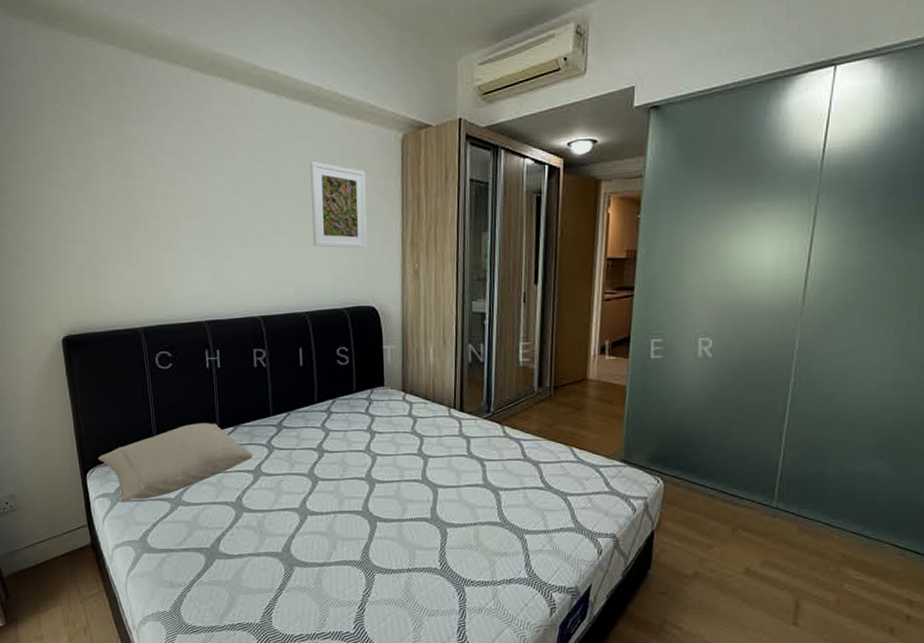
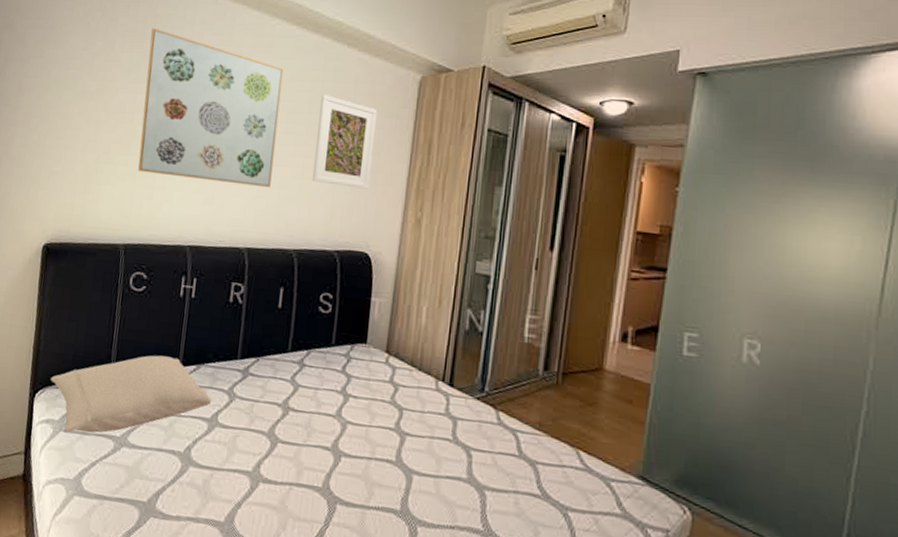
wall art: none [127,109,275,258] -> present [138,27,284,188]

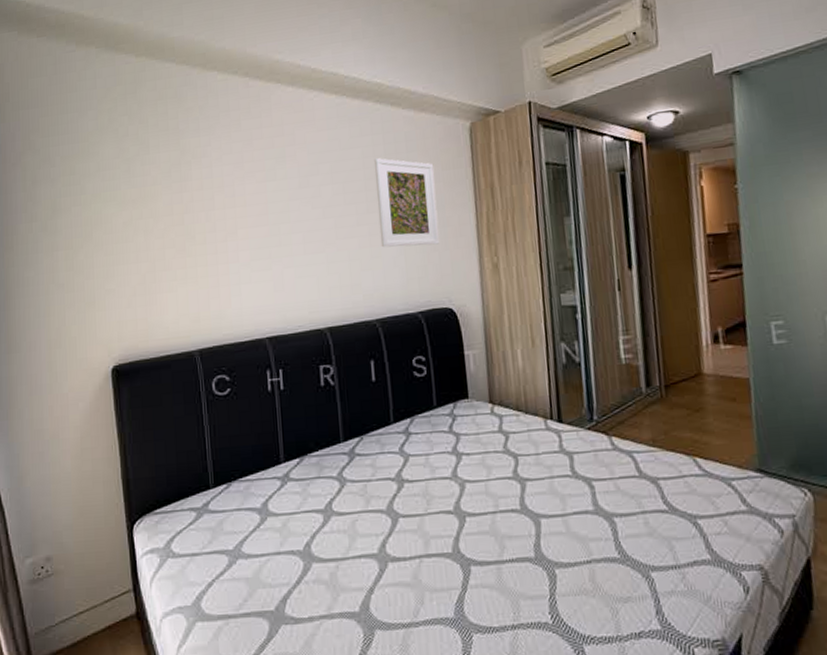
pillow: present [51,355,211,433] -> none [147,455,322,558]
wall art: present [138,27,284,188] -> none [185,122,340,272]

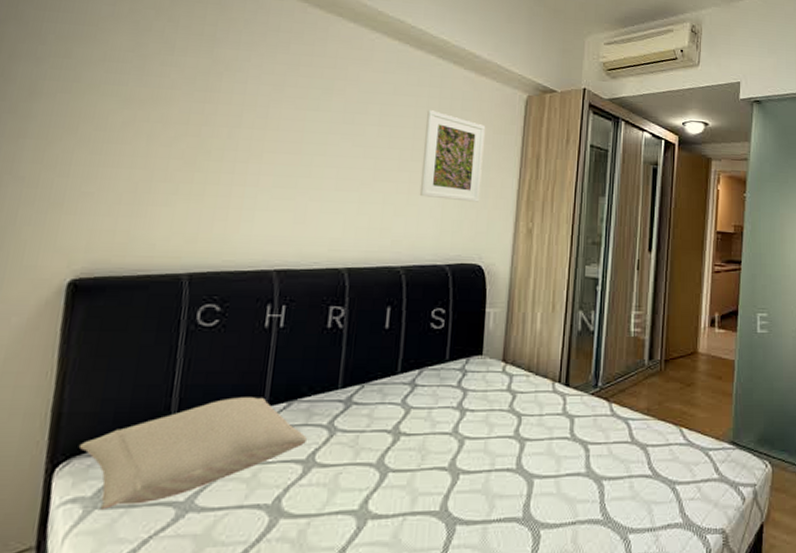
pillow: none [147,455,322,558] -> present [80,397,307,510]

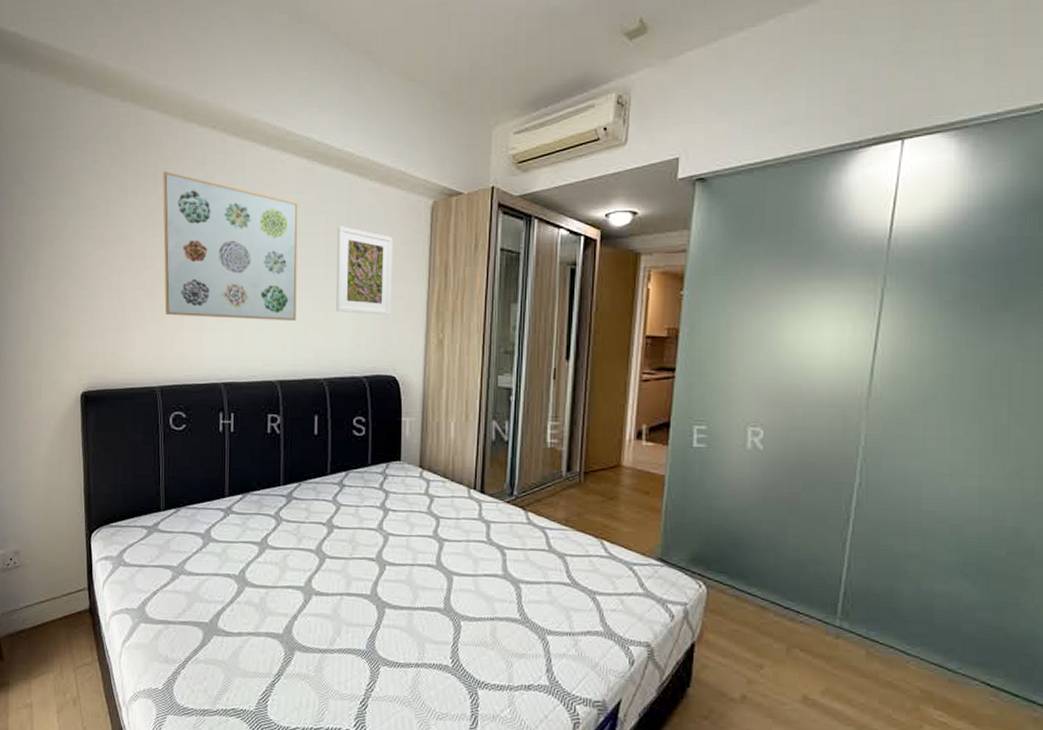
pillow: present [80,397,307,510] -> none [105,488,259,567]
wall art: none [207,32,385,204] -> present [163,170,298,322]

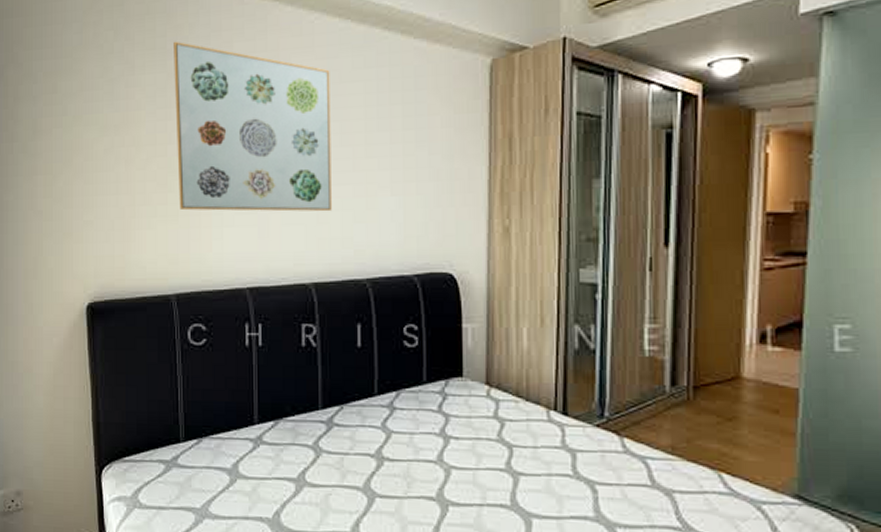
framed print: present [335,226,392,315] -> none [376,95,445,200]

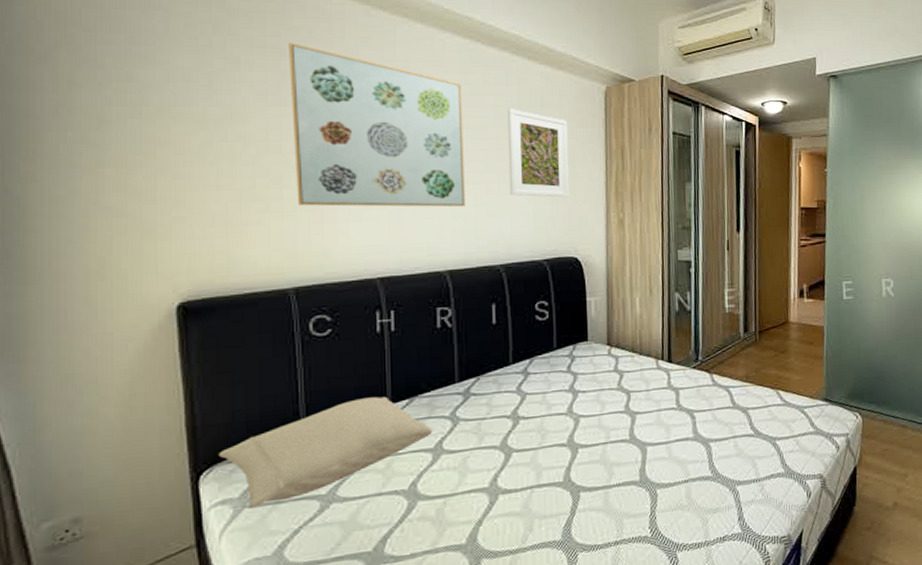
pillow: none [117,414,295,509] -> present [219,396,432,508]
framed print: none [376,95,445,200] -> present [506,109,570,198]

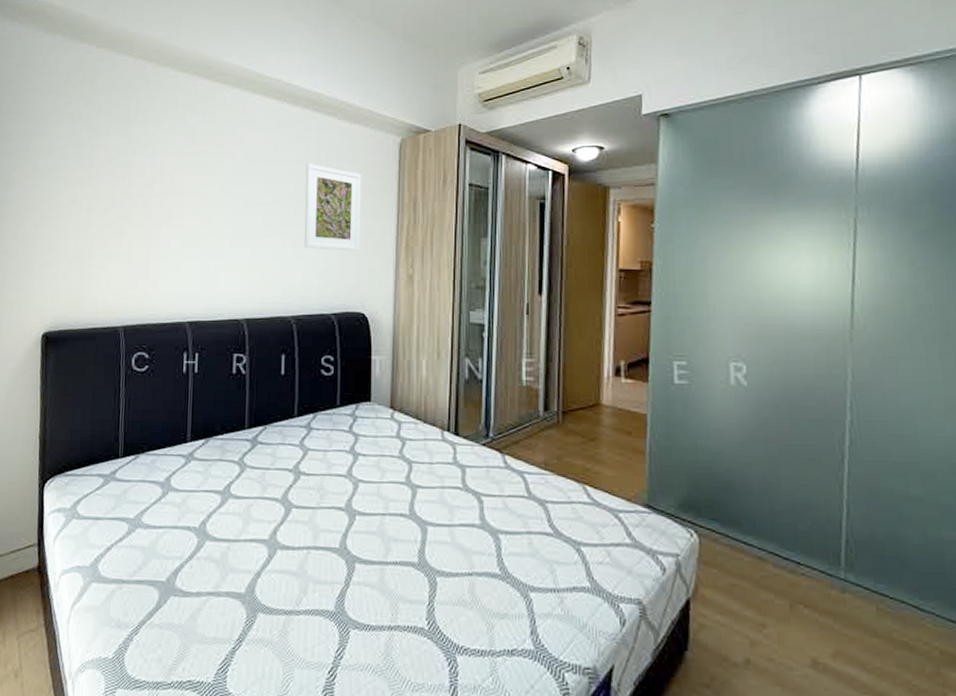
pillow: present [219,396,432,508] -> none [60,433,222,519]
wall art: present [289,42,465,207] -> none [131,112,267,259]

